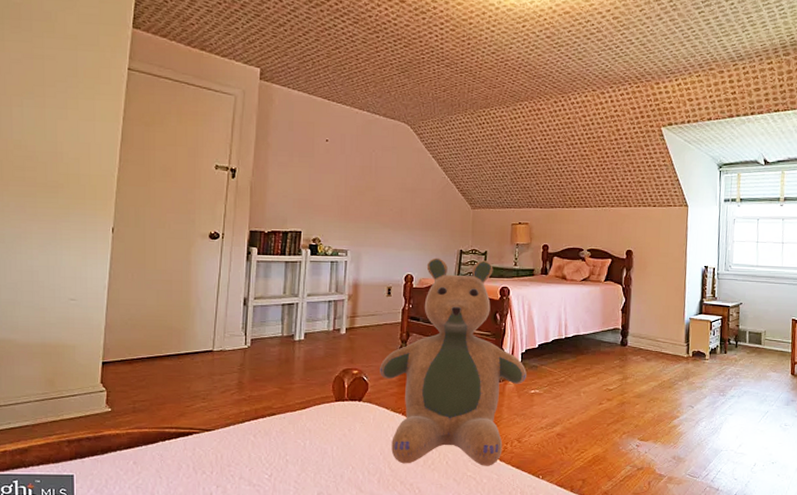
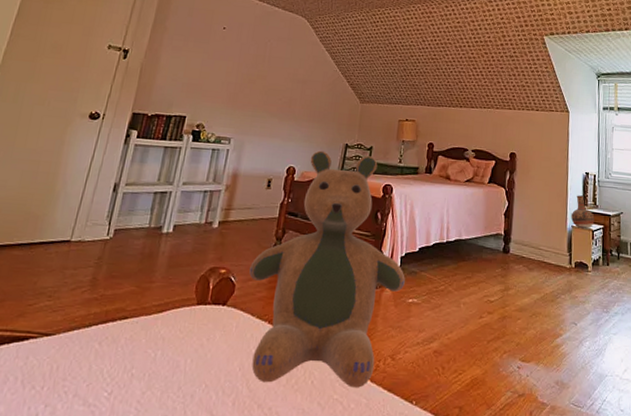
vase: none [689,288,713,321] -> present [571,195,595,229]

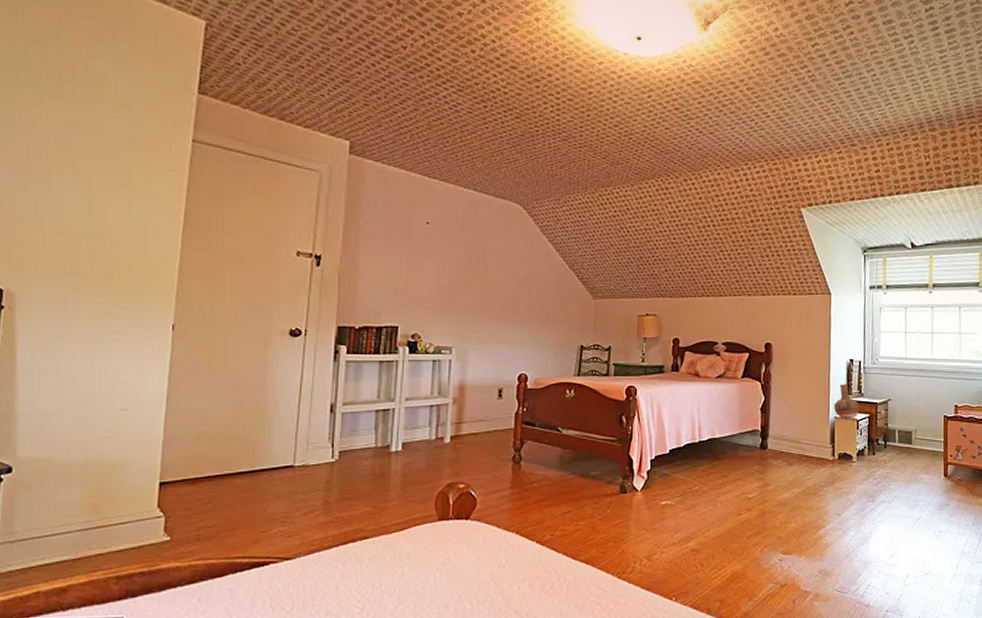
teddy bear: present [249,150,405,388] -> none [490,354,657,590]

